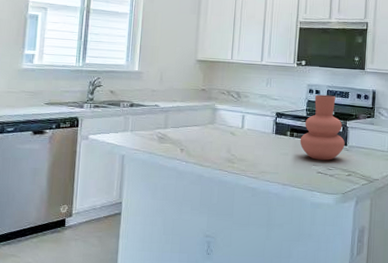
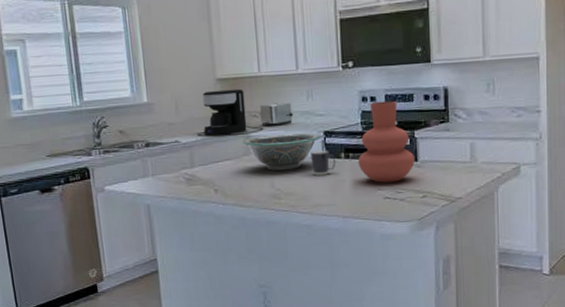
coffee maker: none [173,68,228,107] -> present [196,88,263,137]
decorative bowl: none [210,109,273,141] -> present [243,132,320,171]
toaster: none [227,85,254,104] -> present [260,102,294,127]
mug: none [263,127,283,148] -> present [311,150,336,175]

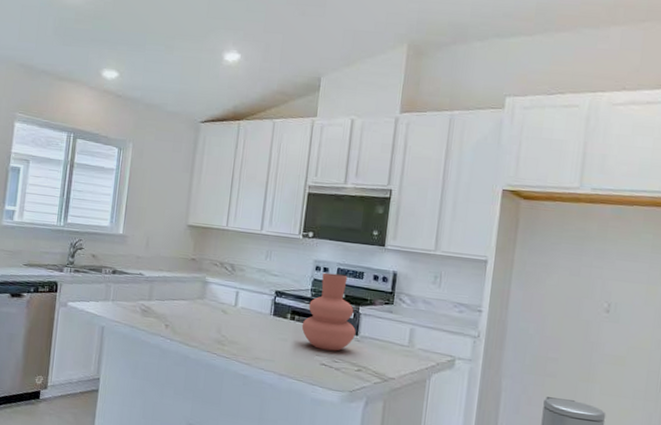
coffee maker: present [196,88,263,137] -> none [160,234,221,280]
decorative bowl: present [243,132,320,171] -> none [200,283,272,320]
toaster: present [260,102,294,127] -> none [220,255,251,278]
mug: present [311,150,336,175] -> none [258,307,282,331]

